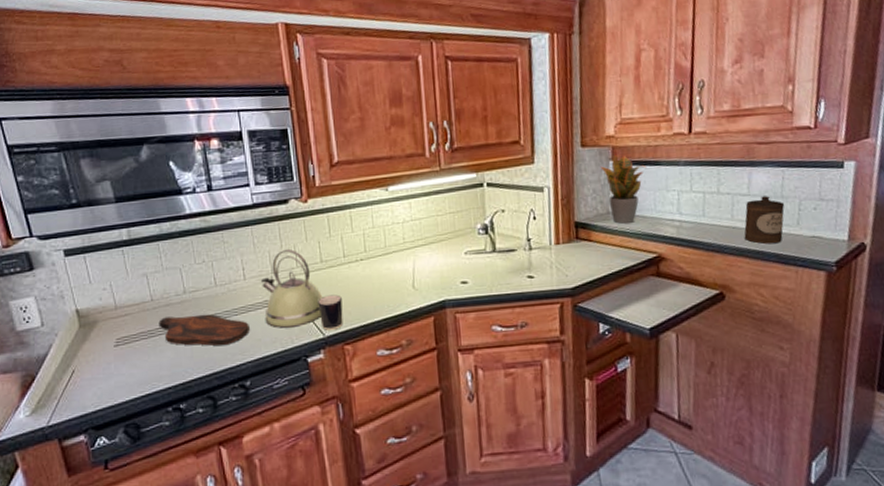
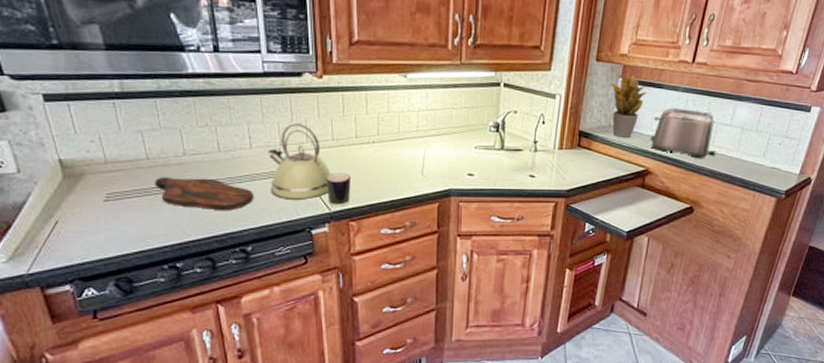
toaster: none [656,183,740,237] -> present [650,107,717,159]
canister: present [744,196,785,244] -> none [719,128,758,170]

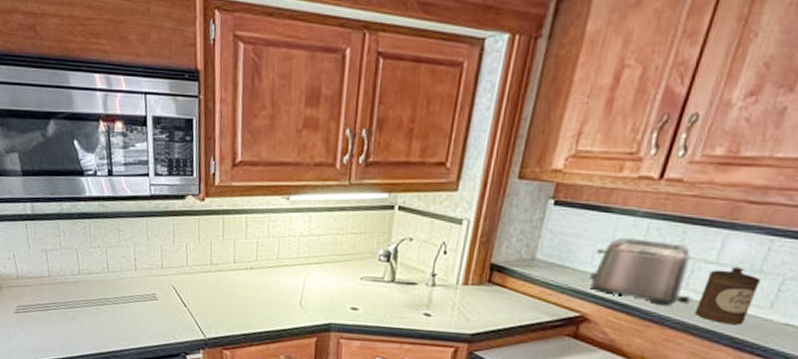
cutting board: present [154,177,253,210] -> none [54,294,136,329]
kettle: present [267,122,332,200] -> none [150,246,209,324]
mug: present [326,173,351,206] -> none [202,298,227,333]
potted plant: present [610,71,651,139] -> none [536,191,594,276]
canister: none [719,128,758,170] -> present [695,267,762,325]

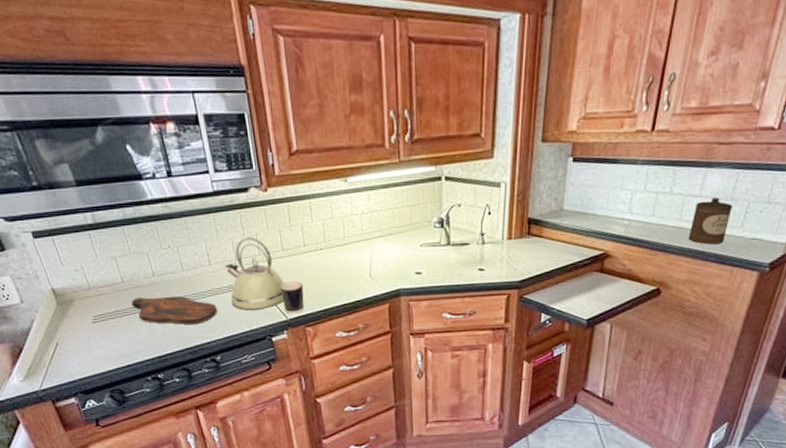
cutting board: none [54,294,136,329] -> present [131,296,217,325]
kettle: none [150,246,209,324] -> present [225,236,285,311]
mug: none [202,298,227,333] -> present [280,281,305,313]
toaster: present [589,237,693,306] -> none [607,182,686,237]

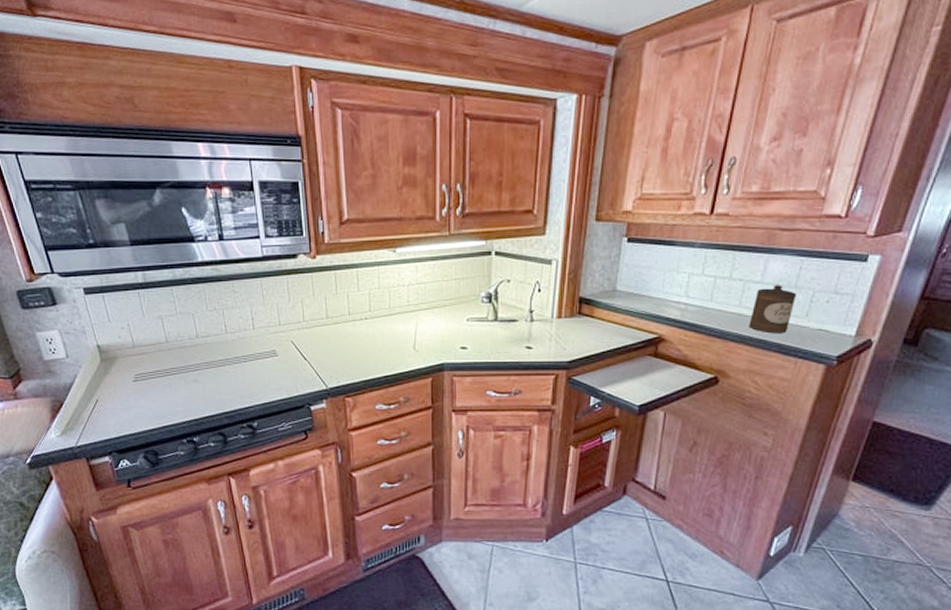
cutting board: present [131,296,217,325] -> none [173,358,257,388]
kettle: present [225,236,285,311] -> none [268,302,328,377]
mug: present [280,281,305,313] -> none [322,350,345,382]

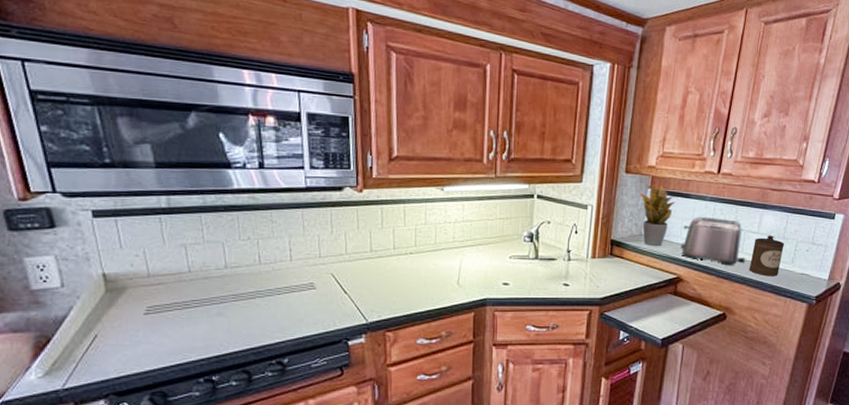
potted plant: none [612,229,661,304] -> present [639,182,679,247]
toaster: none [662,266,746,323] -> present [681,216,747,266]

